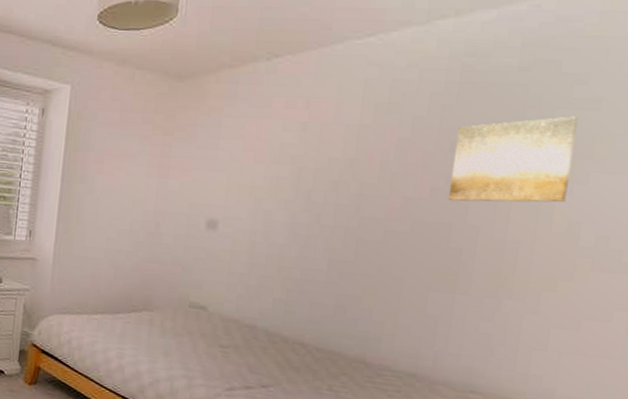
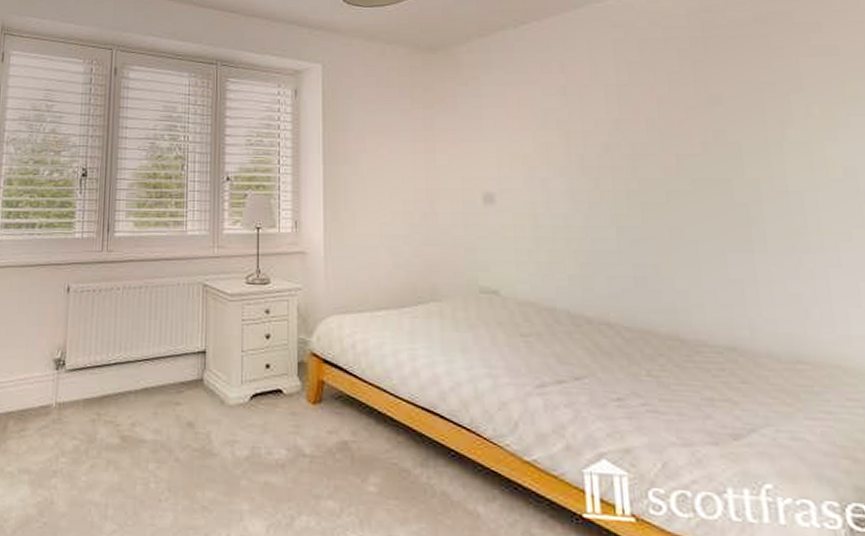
wall art: present [447,116,578,203] -> none [713,63,834,155]

